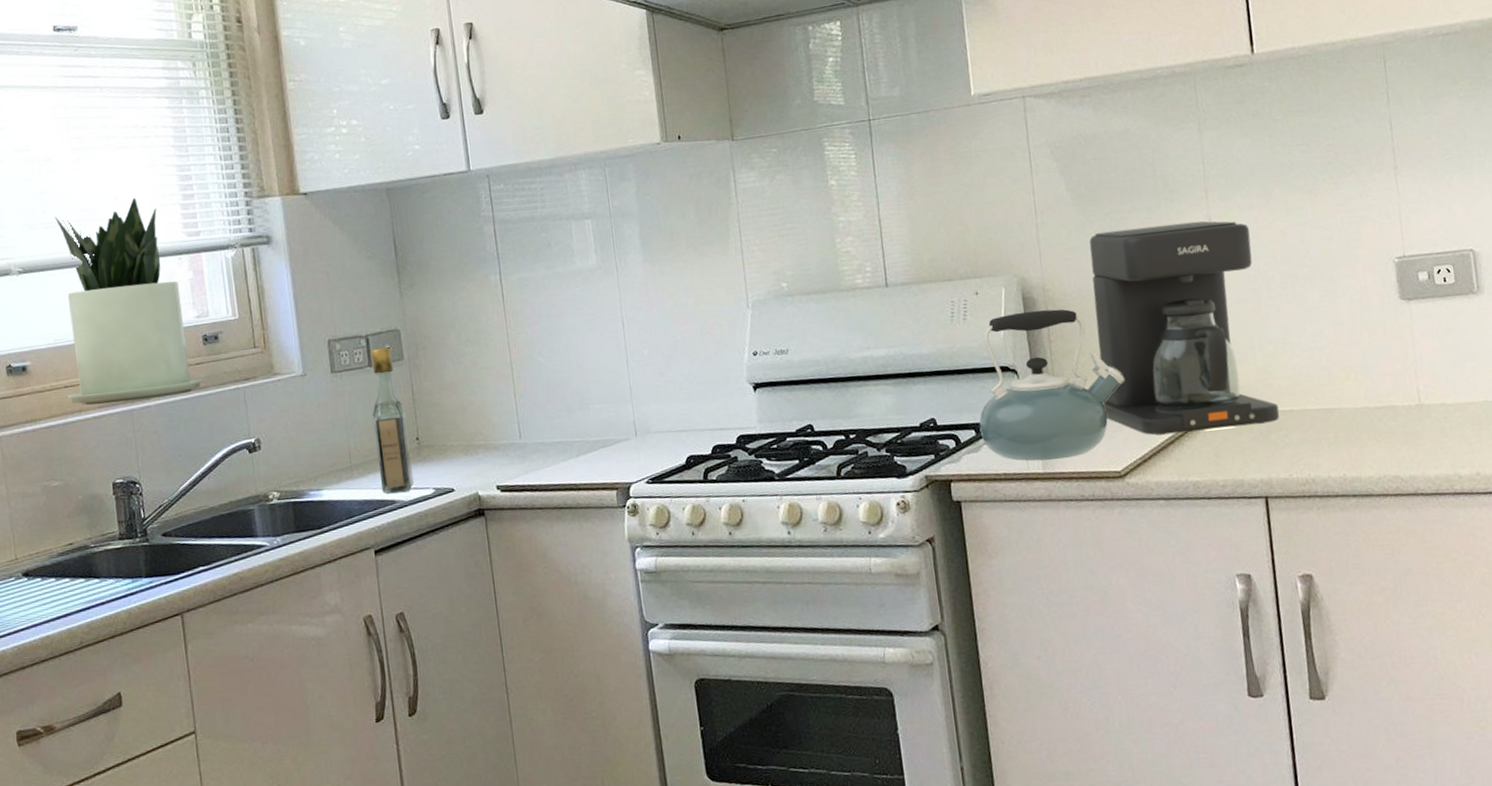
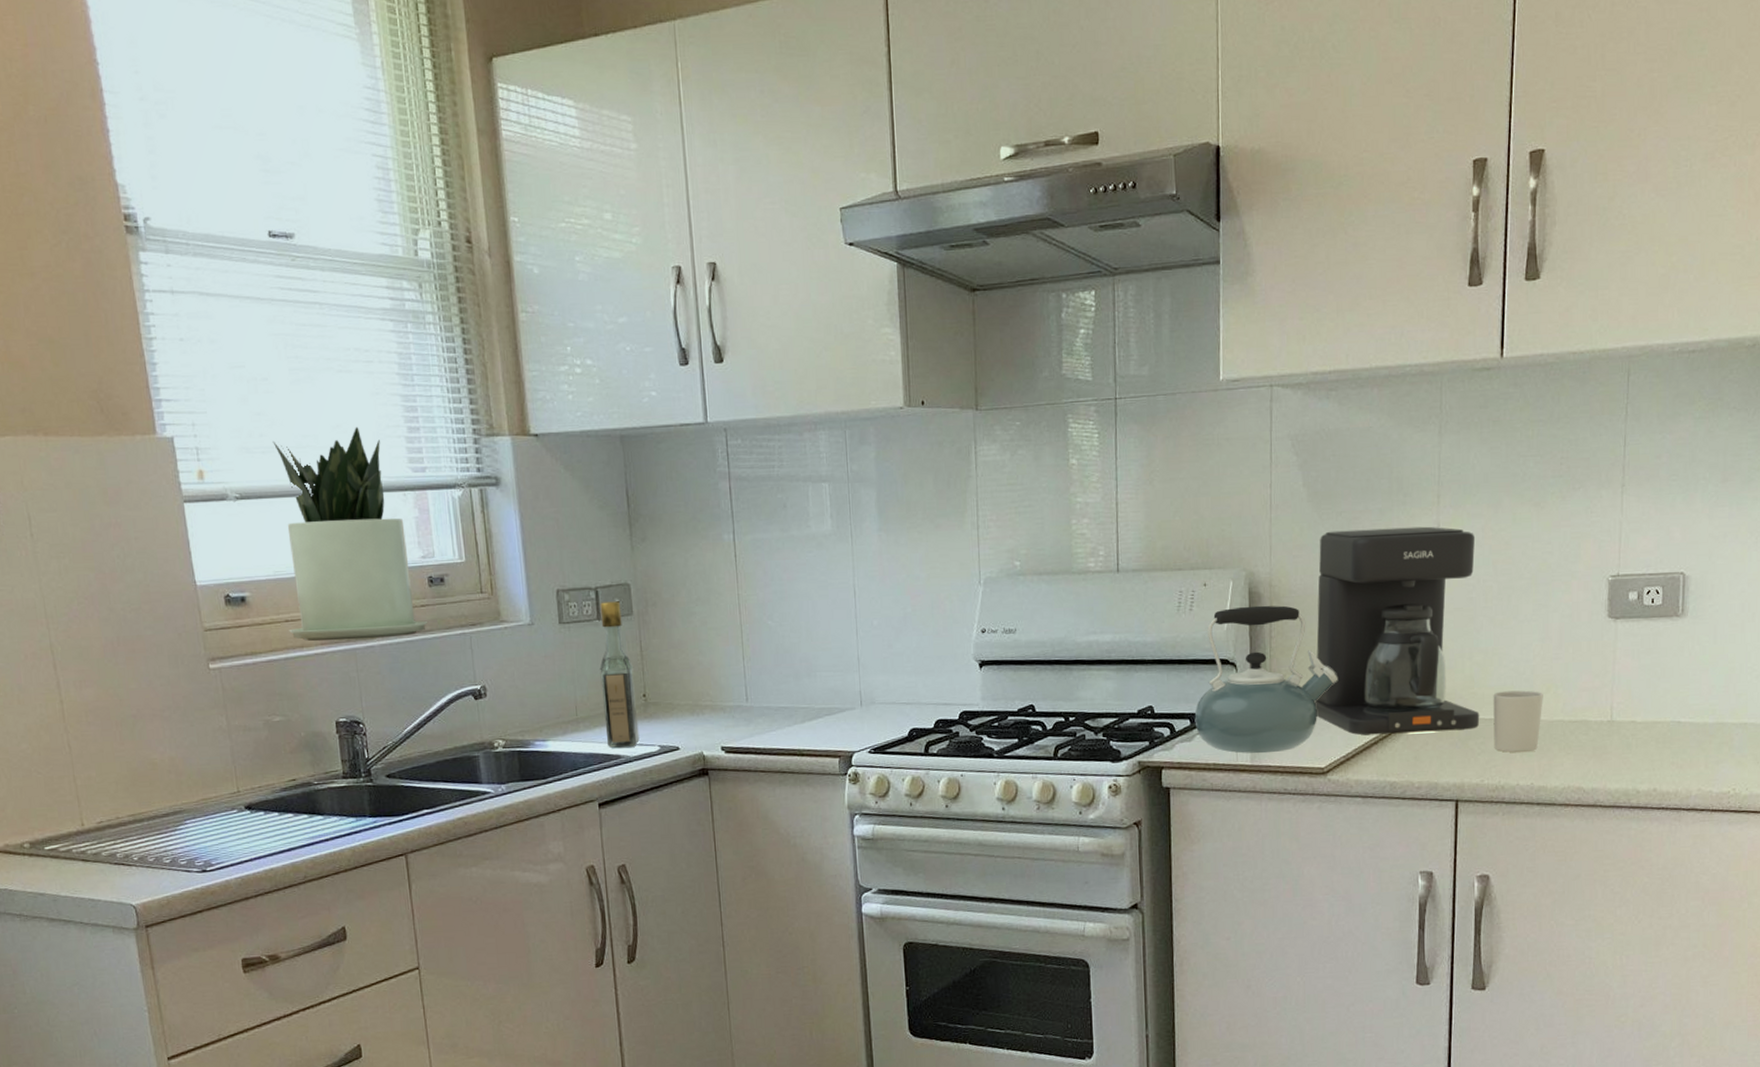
mug: none [1290,378,1345,444] -> present [1493,690,1543,753]

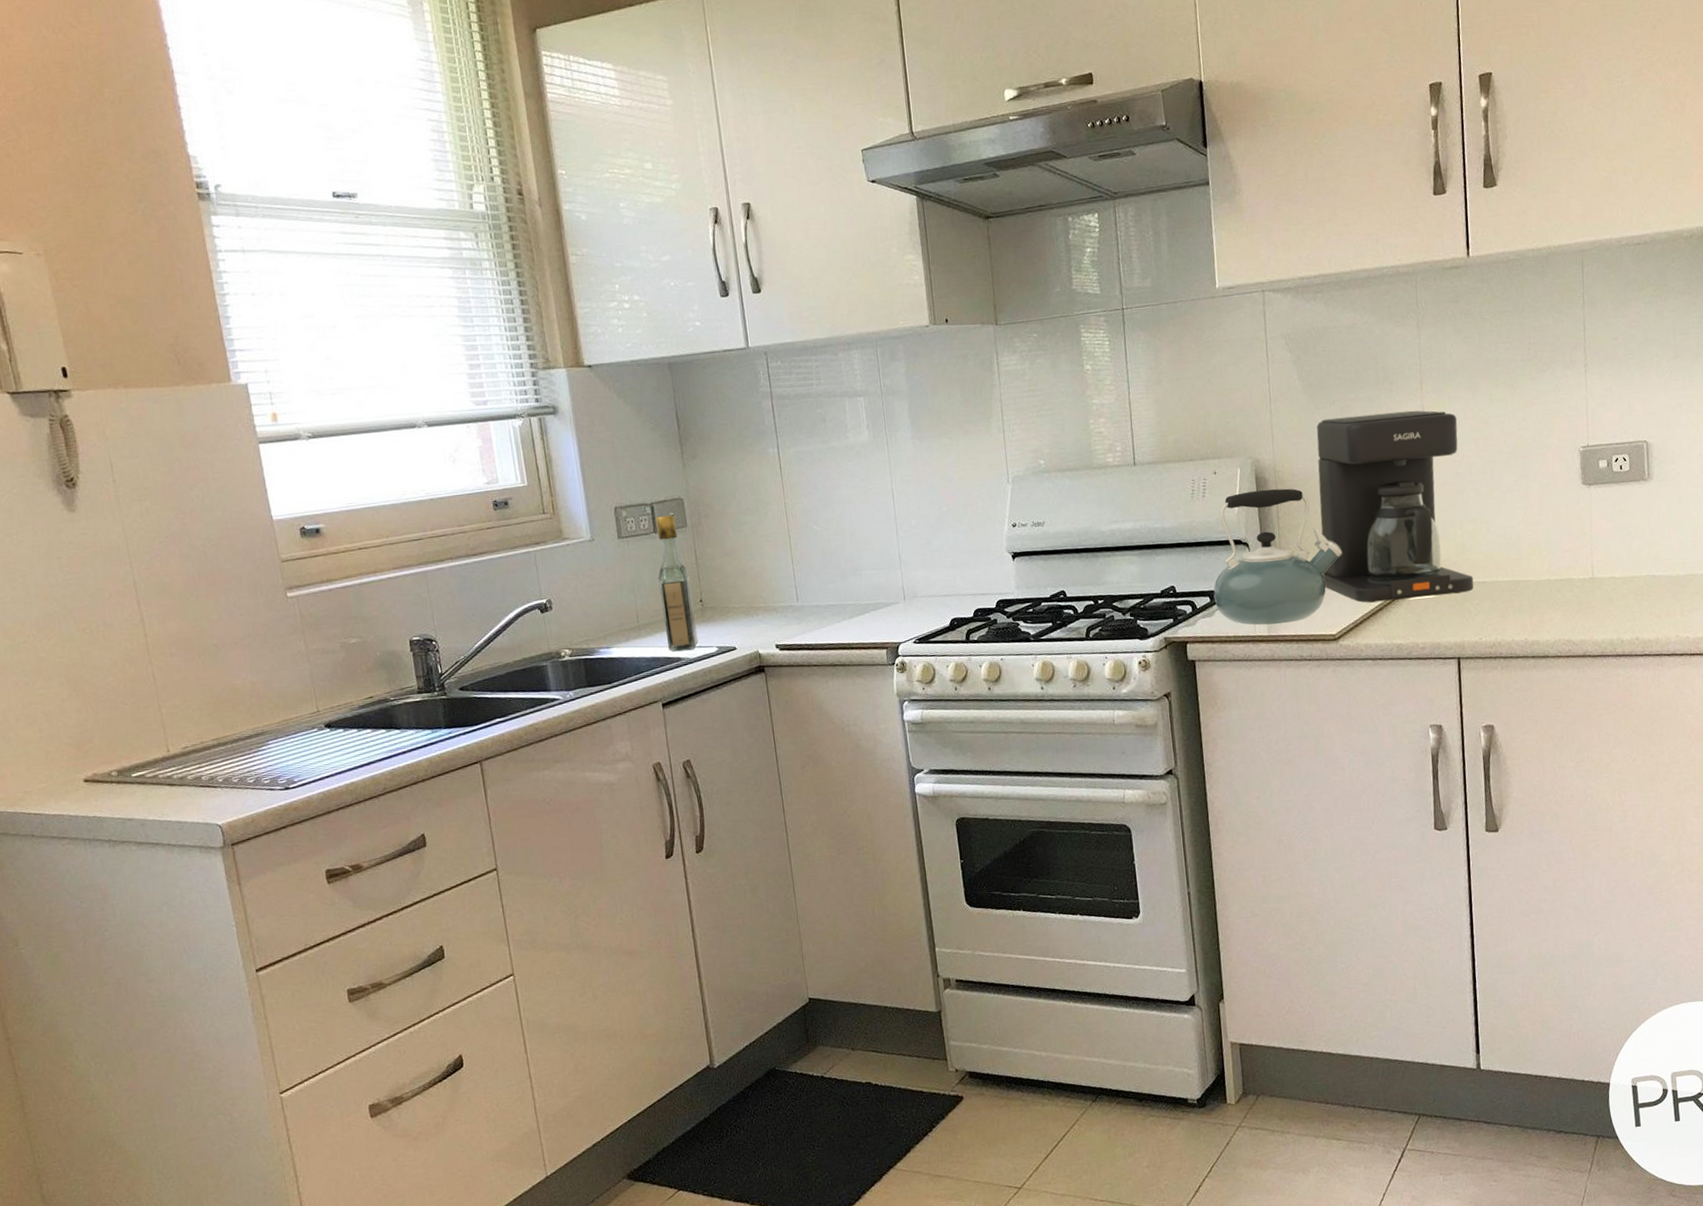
planter: present [272,427,428,642] -> none [342,366,495,567]
mug: present [1493,690,1543,753] -> none [1484,554,1530,612]

